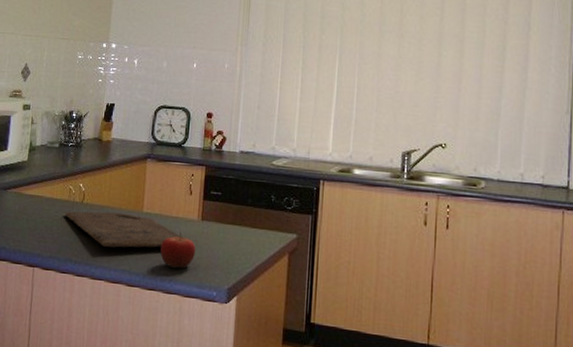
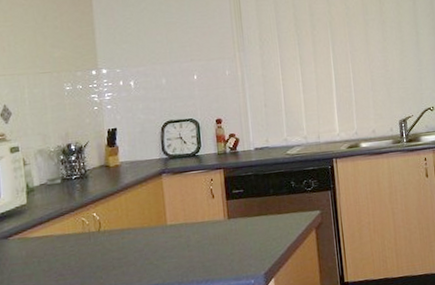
cutting board: present [64,211,185,248] -> none [80,229,214,267]
fruit: present [160,232,196,269] -> none [191,234,227,269]

